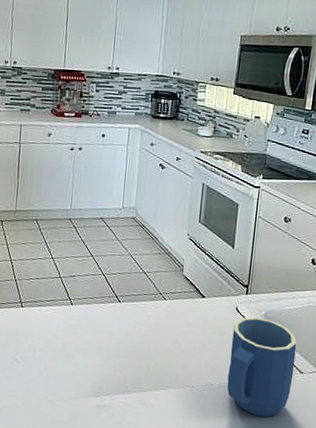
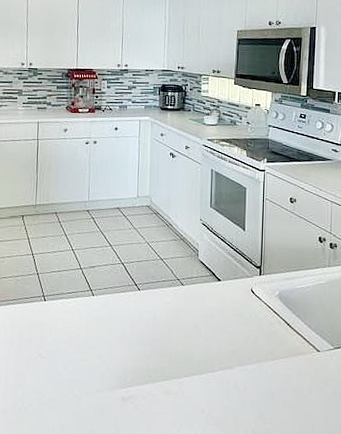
mug: present [227,317,297,418] -> none [248,297,312,399]

